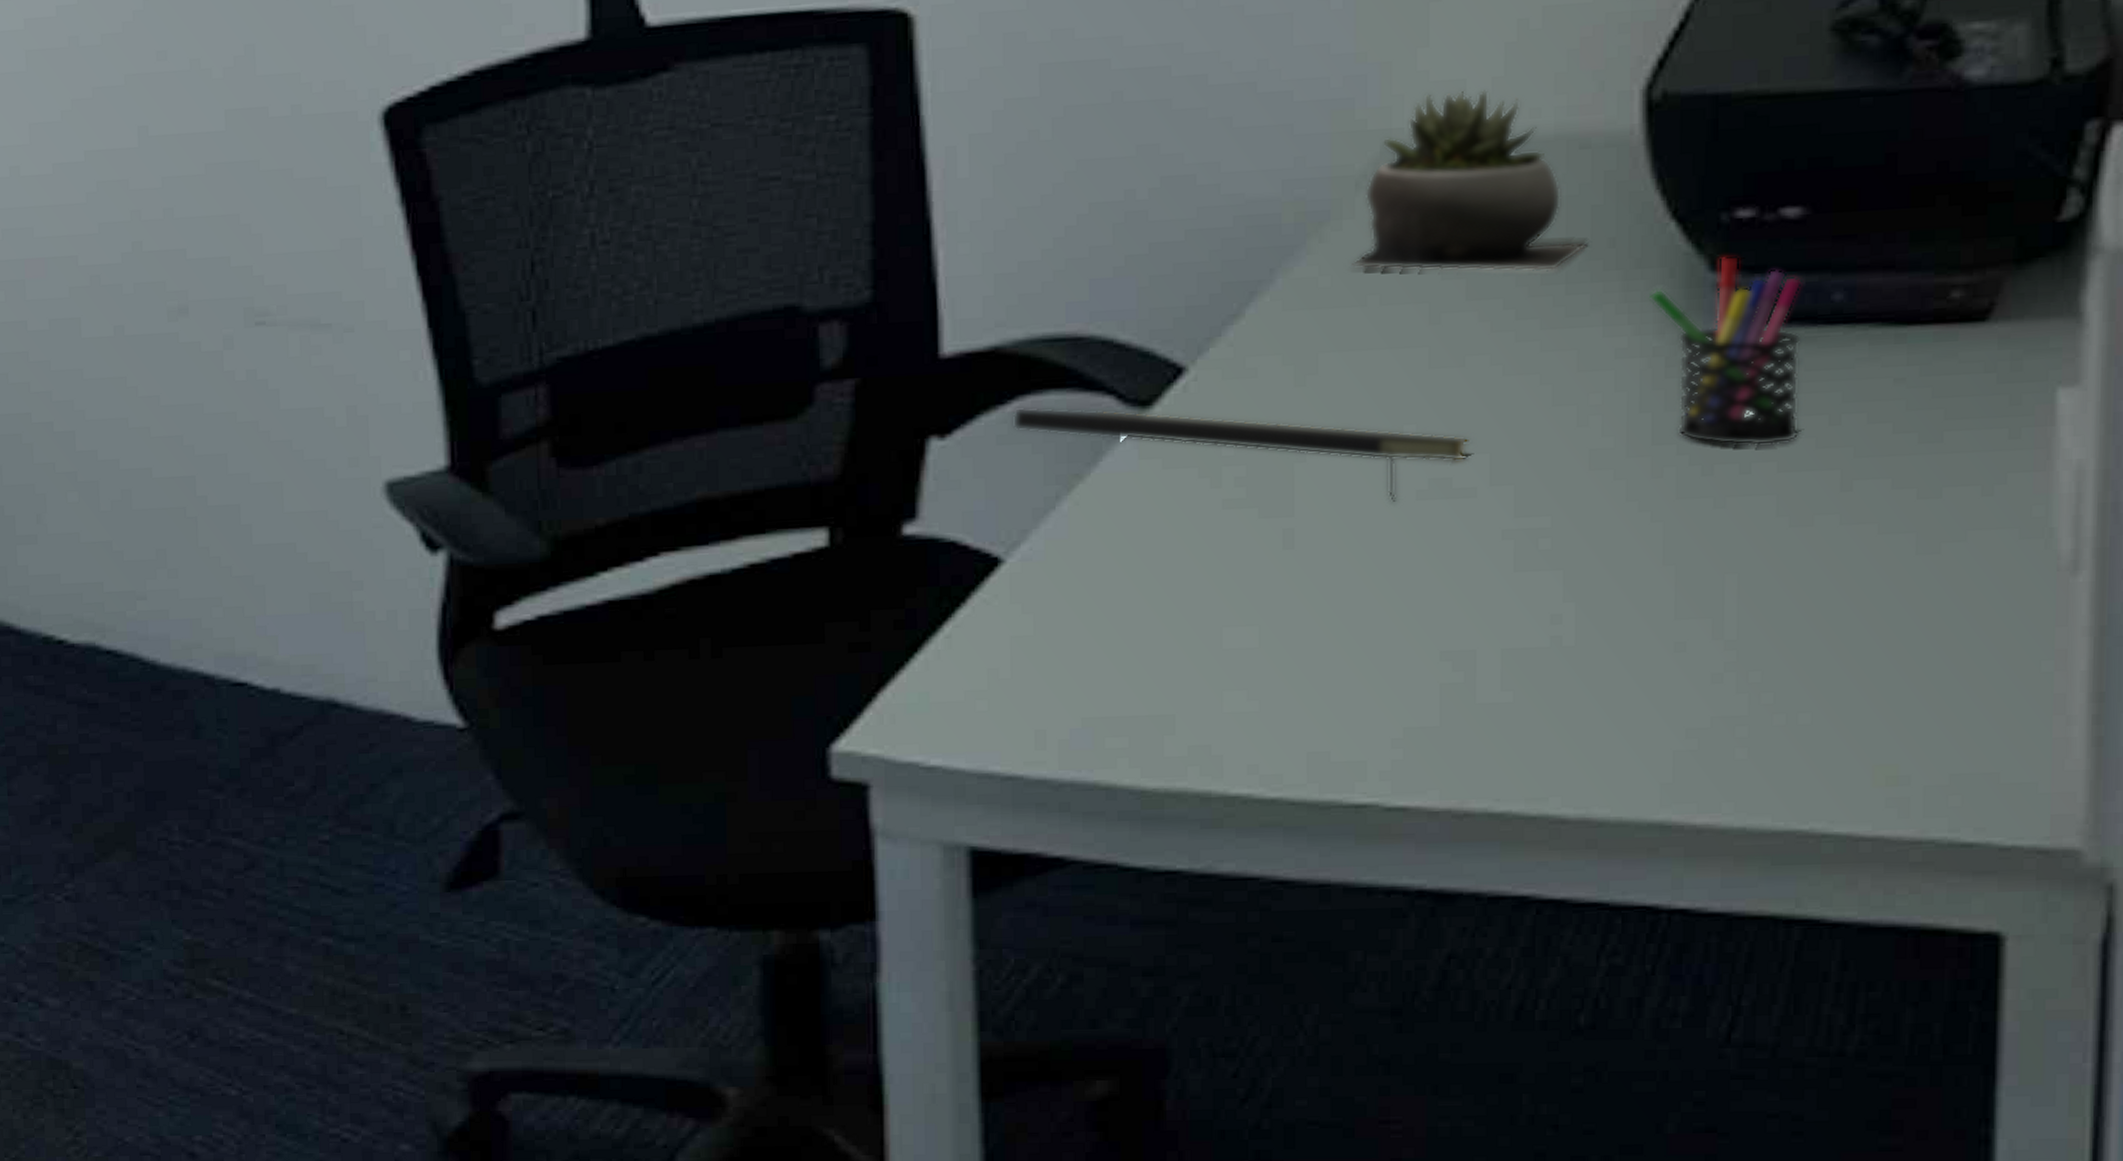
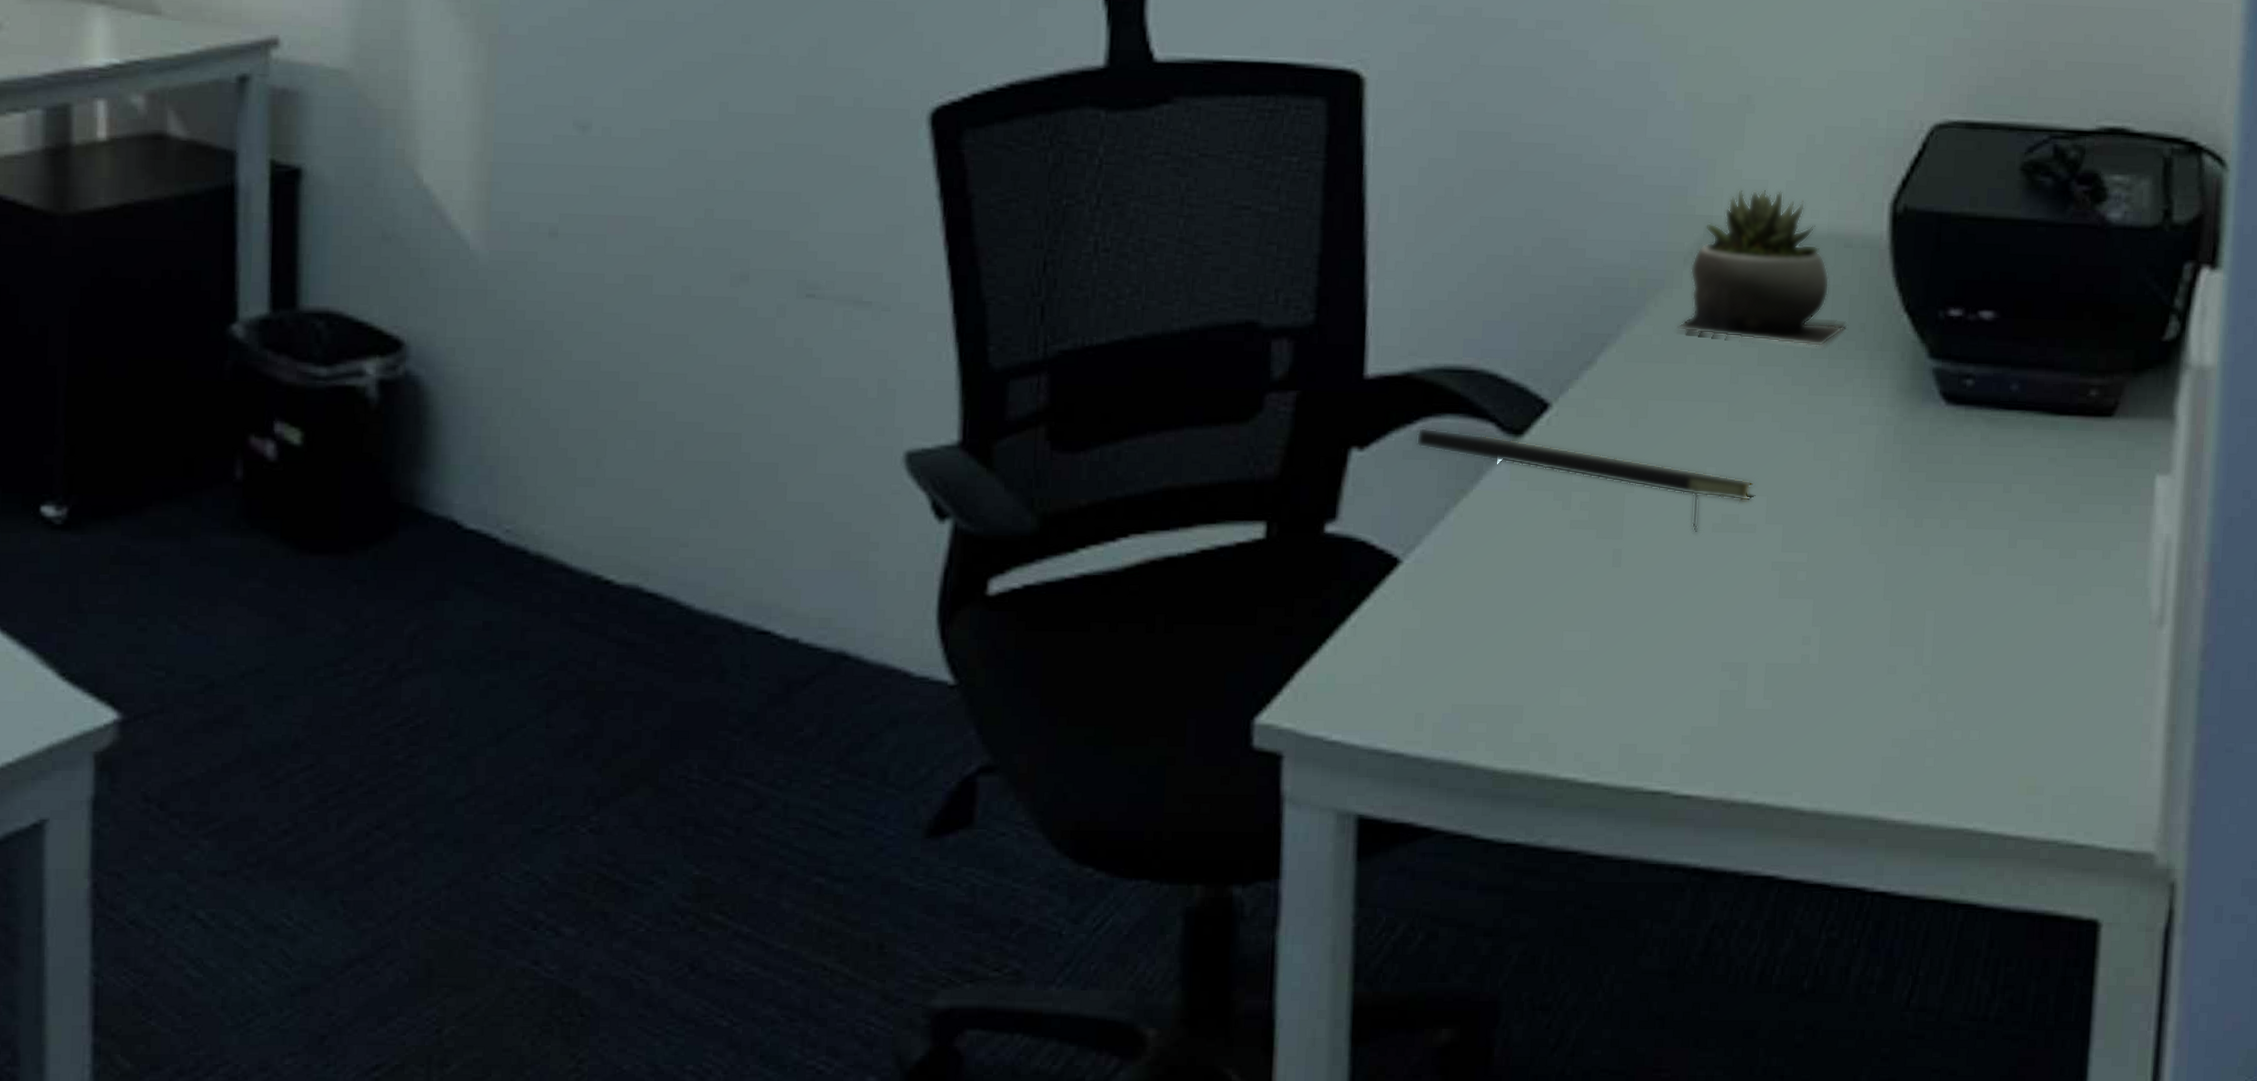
pen holder: present [1648,255,1802,446] -> none [1885,346,1991,506]

